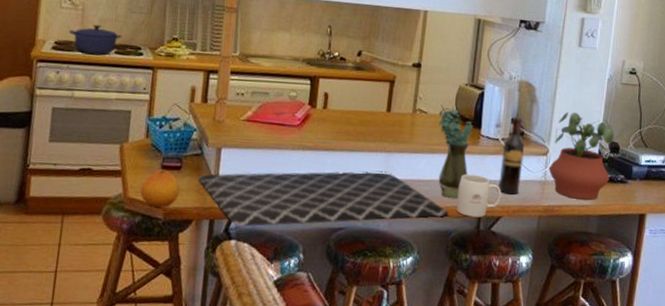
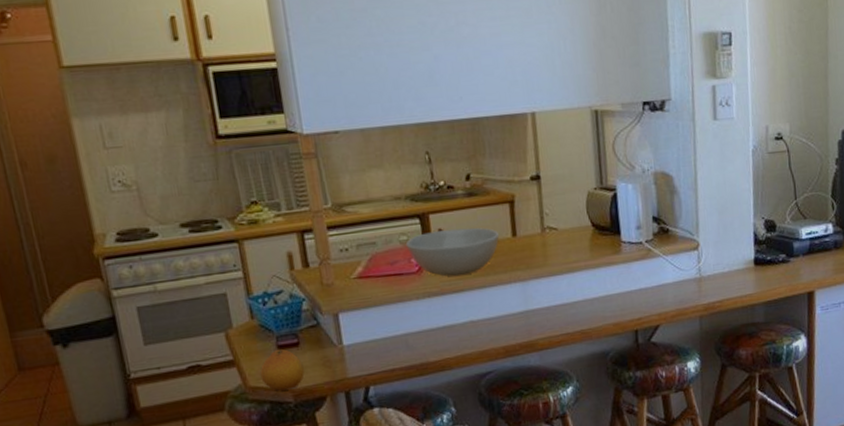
cooking pot: present [69,24,122,56] -> none [129,202,192,240]
placemat: present [198,171,448,227] -> none [320,302,602,392]
bowl: none [293,93,376,137] -> present [405,227,500,277]
vase: present [438,104,474,198] -> none [570,216,615,317]
mug: present [456,174,502,218] -> none [607,285,656,333]
wine bottle: present [498,115,525,195] -> none [648,212,675,300]
potted plant: present [548,112,615,200] -> none [702,195,770,291]

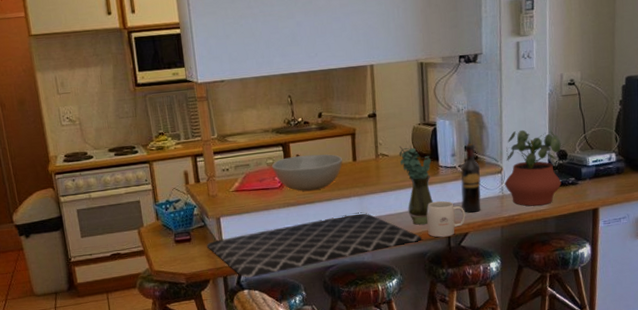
fruit: present [260,349,305,391] -> none [162,243,194,274]
placemat: none [320,302,602,392] -> present [206,212,421,278]
vase: none [570,216,615,317] -> present [399,145,433,225]
mug: none [607,285,656,333] -> present [426,200,466,238]
wine bottle: none [648,212,675,300] -> present [460,143,482,213]
potted plant: none [702,195,770,291] -> present [504,129,562,206]

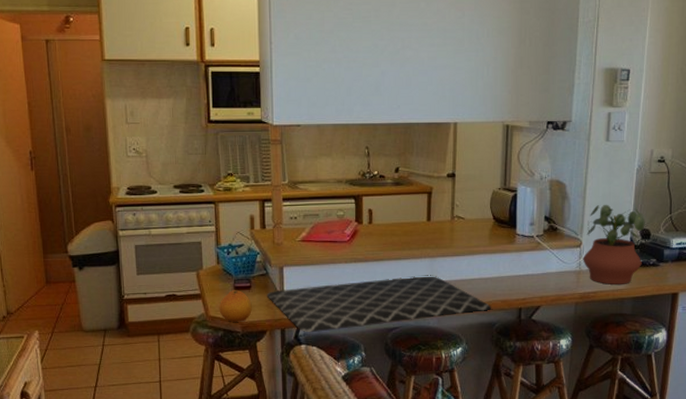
fruit: none [162,243,194,274] -> present [219,289,252,322]
bowl: present [271,154,343,191] -> none [341,210,417,247]
vase: present [399,145,433,225] -> none [475,209,509,293]
mug: present [426,200,466,238] -> none [498,270,539,309]
wine bottle: present [460,143,482,213] -> none [536,213,559,286]

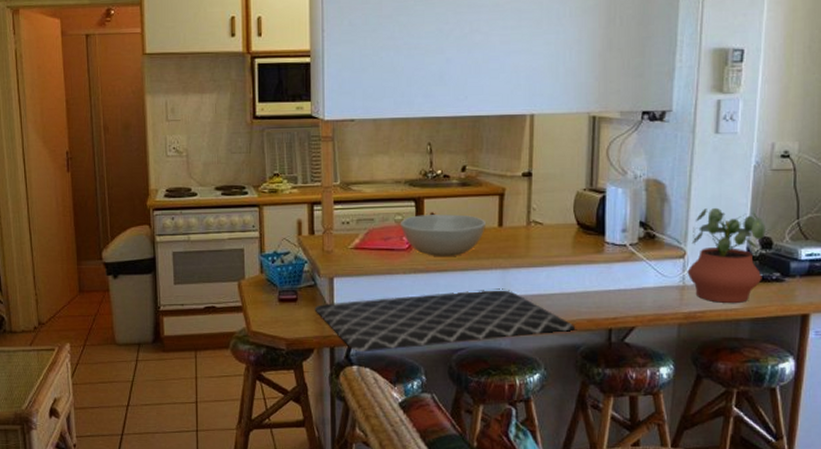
fruit: present [219,289,252,322] -> none [261,302,298,338]
bowl: none [341,210,417,247] -> present [400,214,487,256]

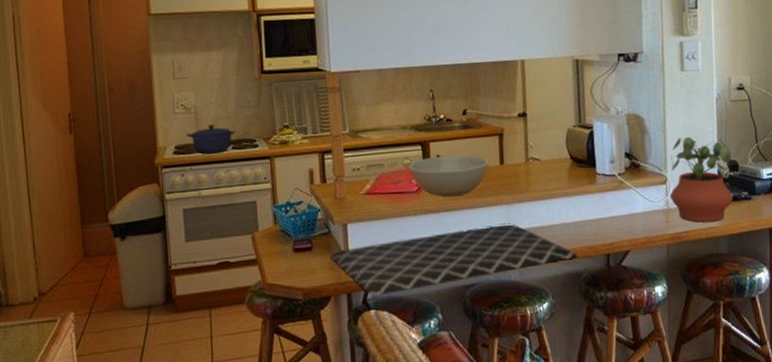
cooking pot: none [178,168,226,199] -> present [187,124,236,154]

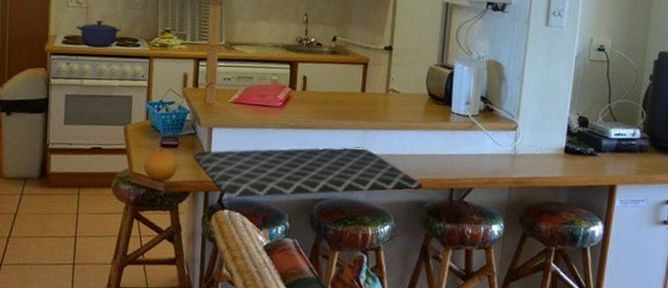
fruit: none [277,252,314,289] -> present [143,147,177,181]
bowl: present [408,155,489,197] -> none [275,77,351,116]
potted plant: present [669,136,734,223] -> none [518,88,583,172]

